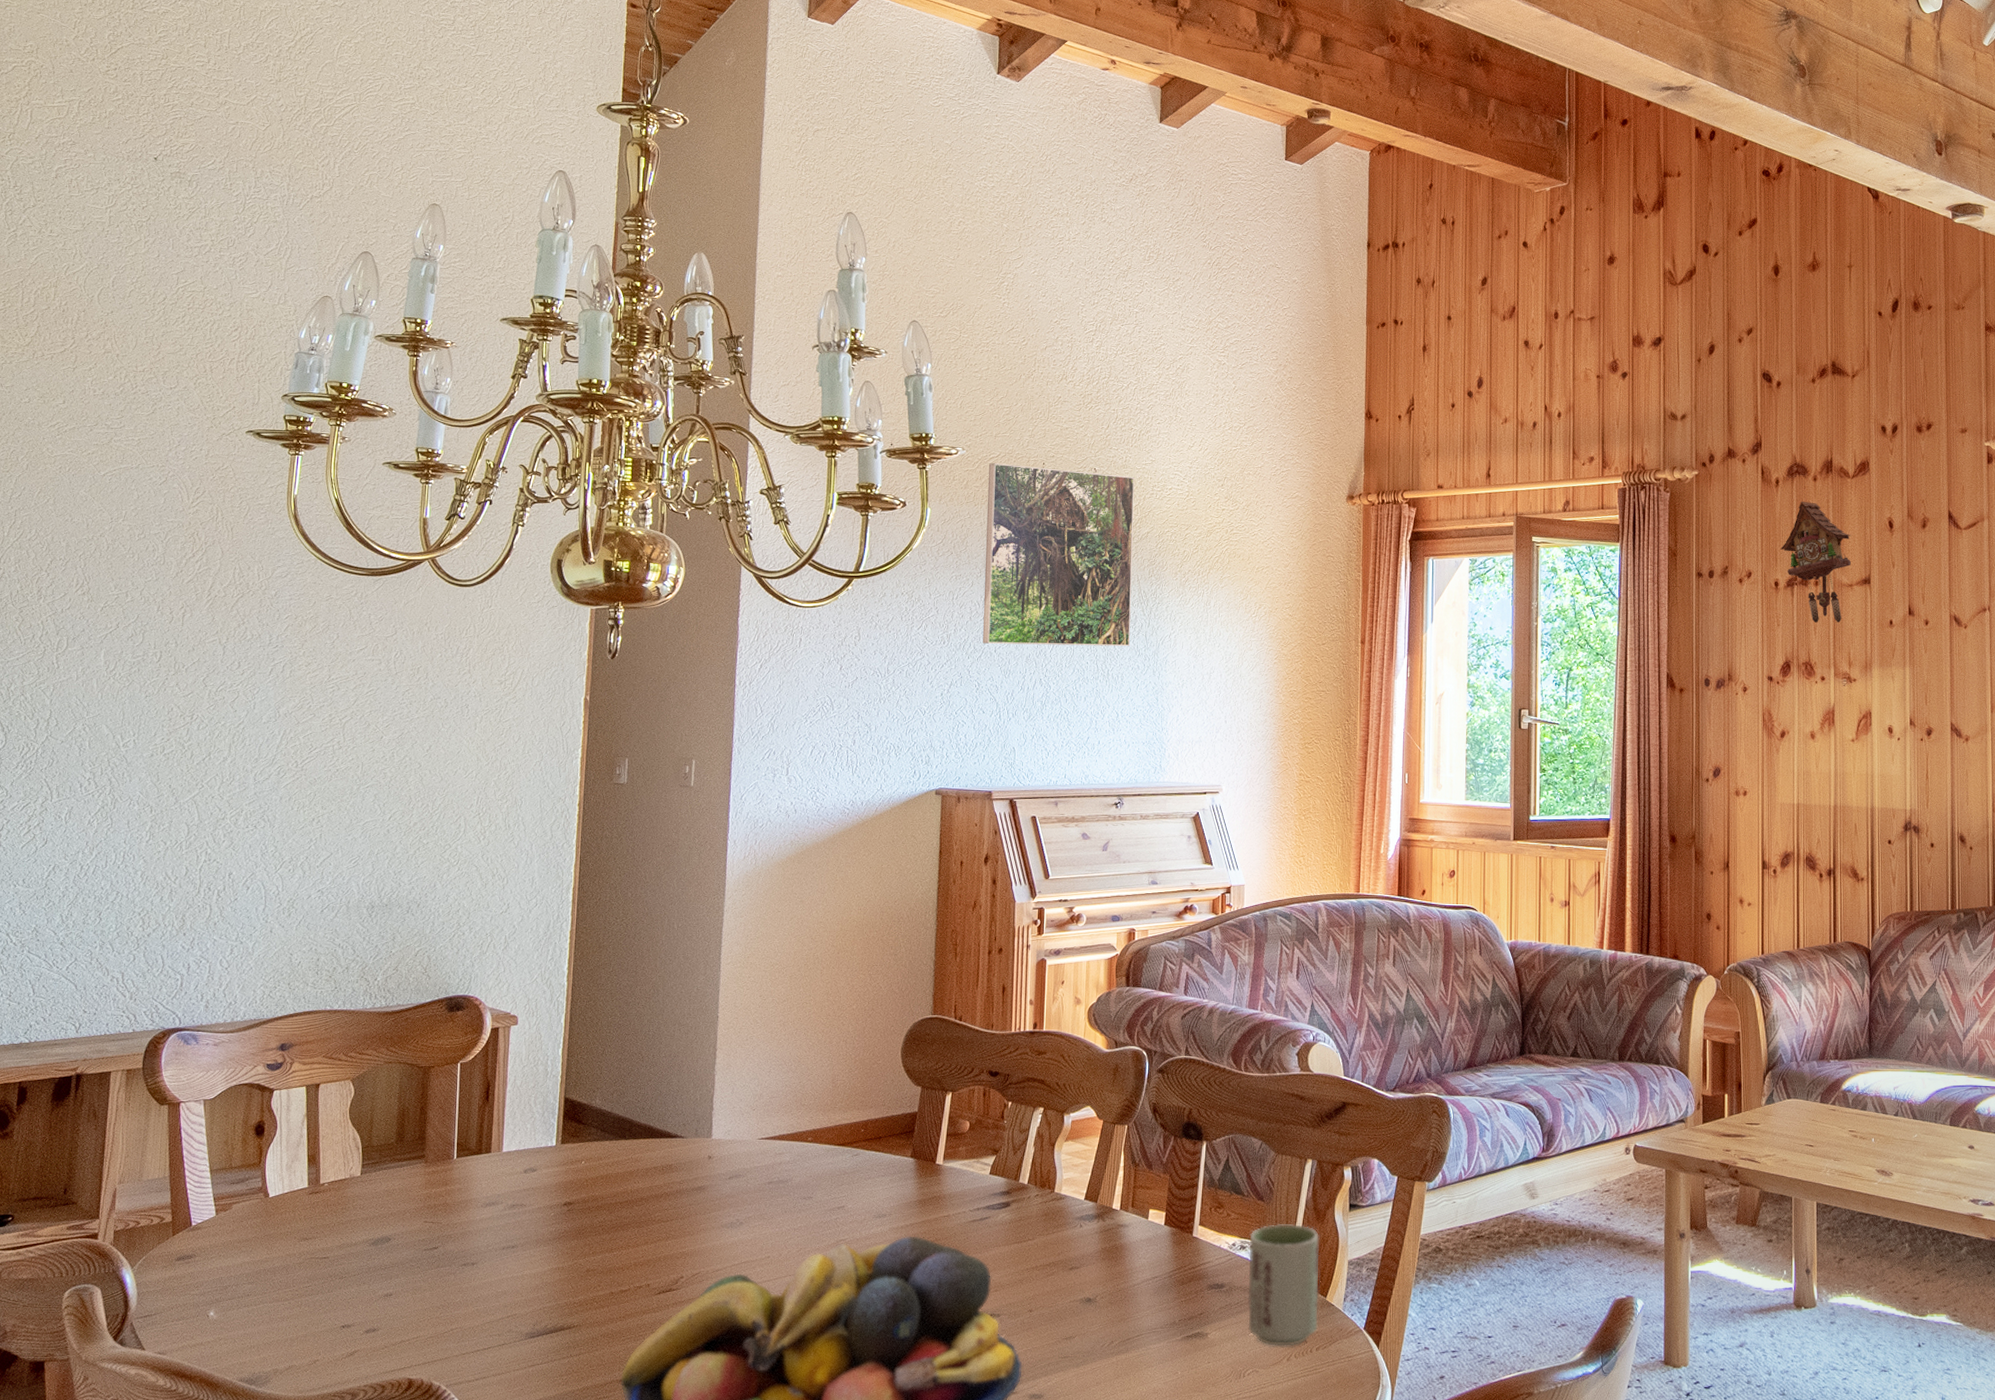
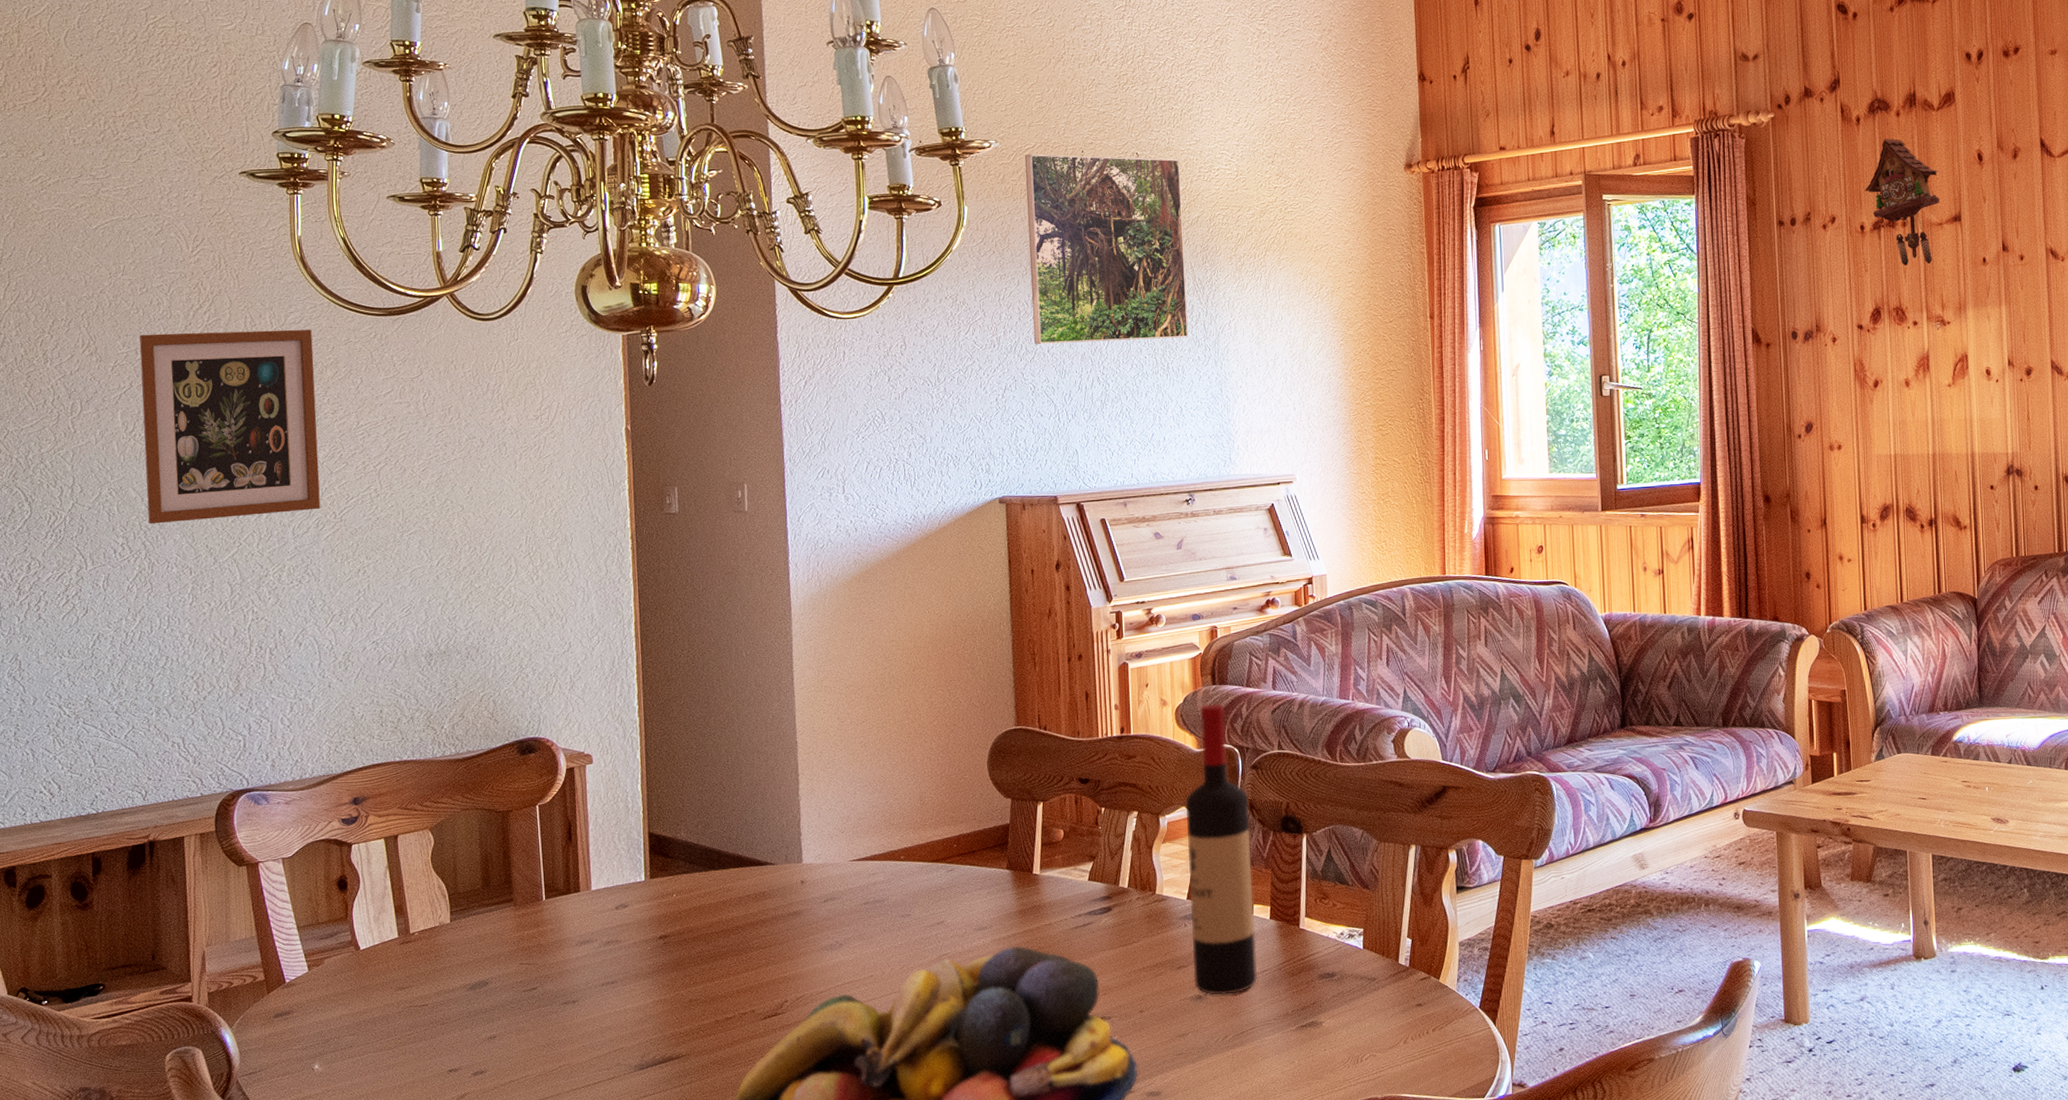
picture frame: none [117,578,296,762] -> present [139,329,321,524]
wine bottle: none [1085,1005,1153,1299] -> present [1185,703,1257,995]
cup: present [1248,1224,1320,1346] -> none [1357,909,1433,1030]

